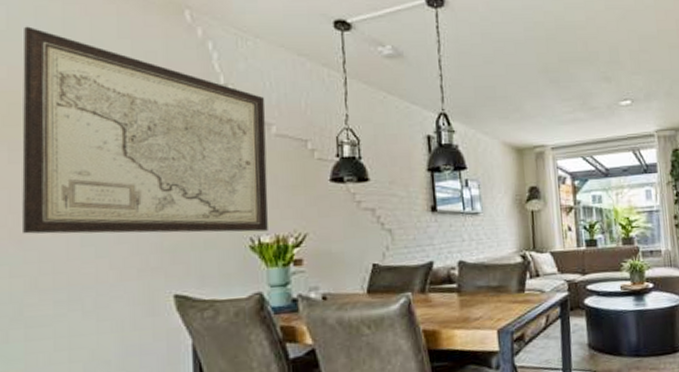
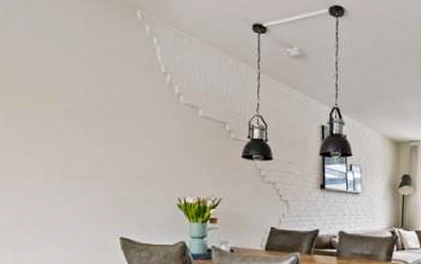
wall art: present [22,26,268,234] -> none [14,18,195,194]

